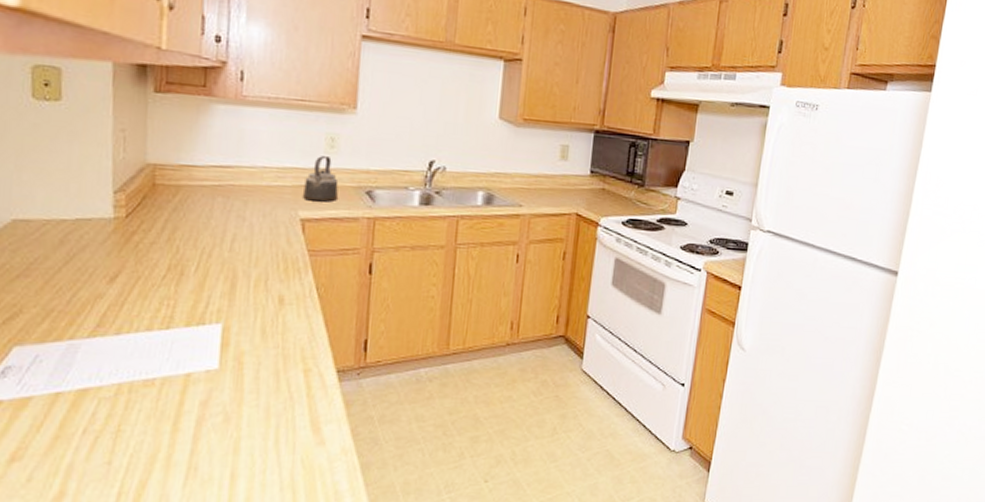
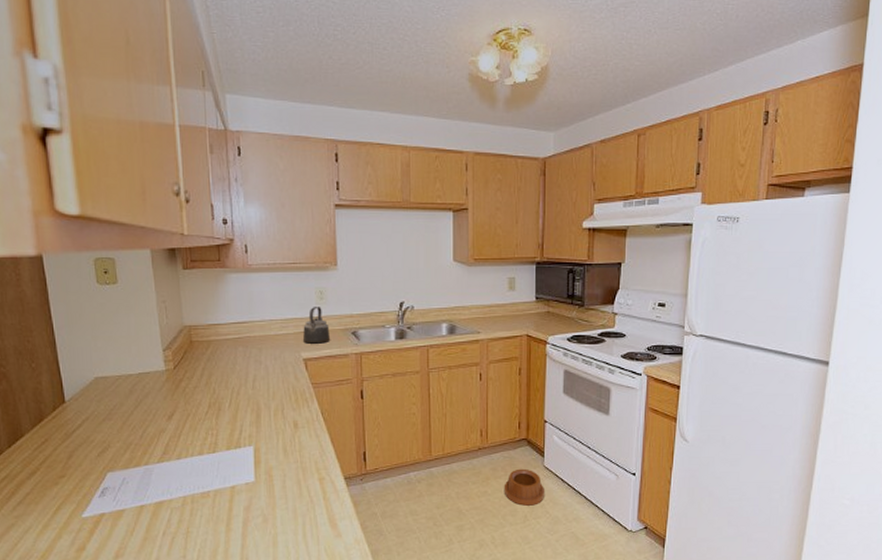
pet bowl: none [532,371,580,416] -> present [505,468,544,506]

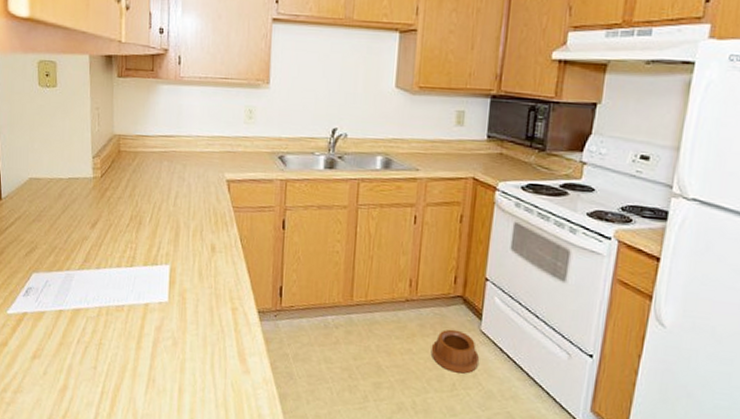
kettle: present [303,305,330,344] -> none [228,125,256,166]

